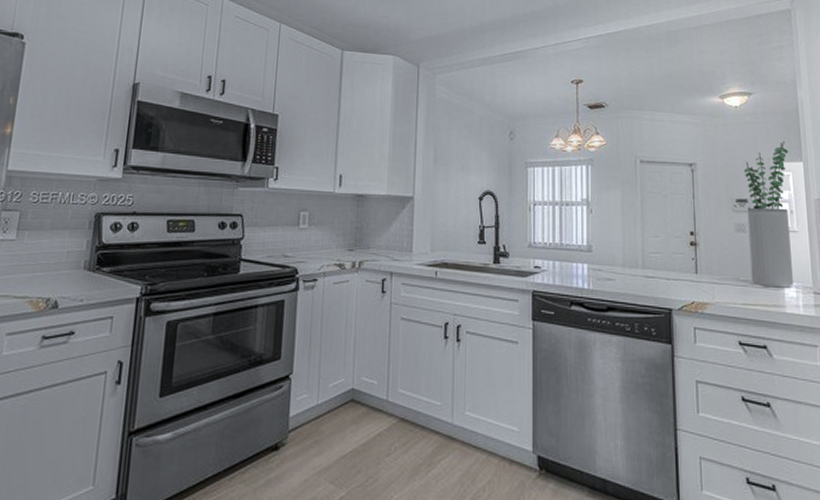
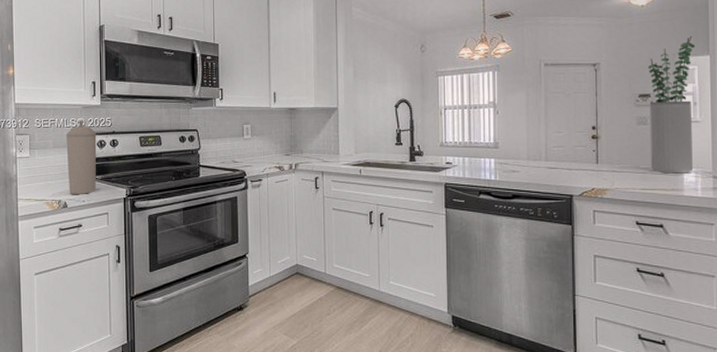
canister: none [63,196,112,292] -> present [66,121,97,195]

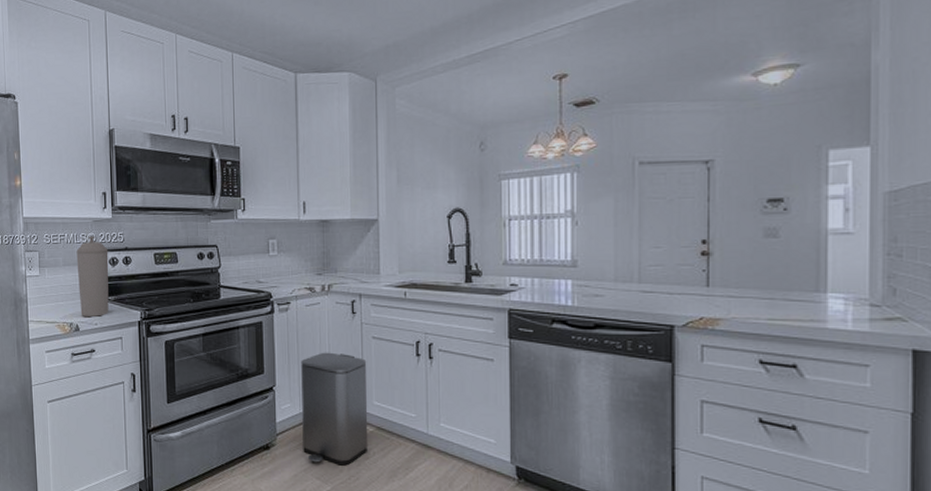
pedal bin: none [271,222,329,322] -> present [301,352,369,466]
vase: present [647,36,696,174] -> none [780,122,850,300]

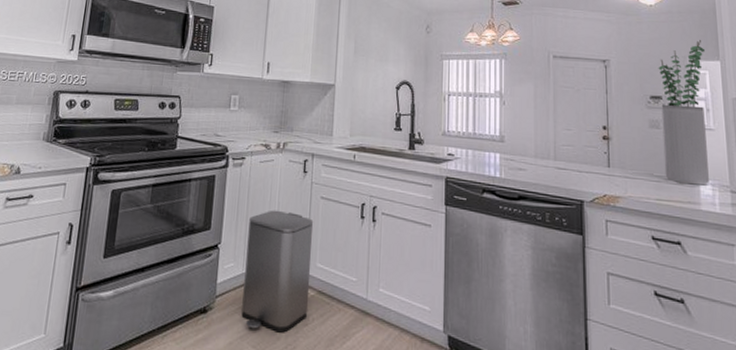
canister: present [76,236,109,318] -> none [25,76,68,160]
vase: none [780,122,850,300] -> present [658,40,709,186]

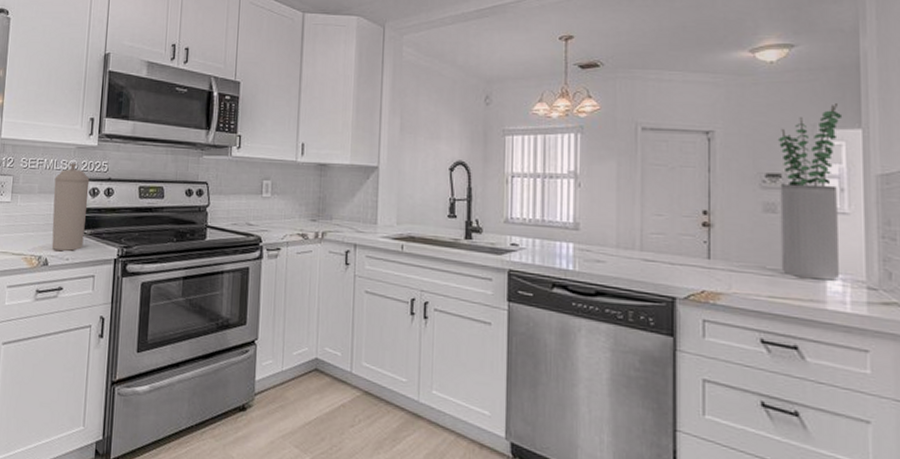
canister: none [25,76,68,160] -> present [51,163,90,252]
pedal bin: present [241,210,314,333] -> none [282,304,358,434]

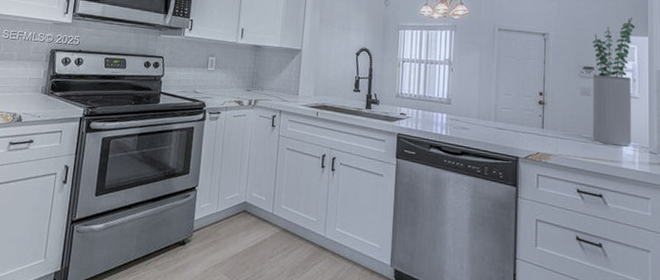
canister: present [51,163,90,252] -> none [26,36,63,110]

